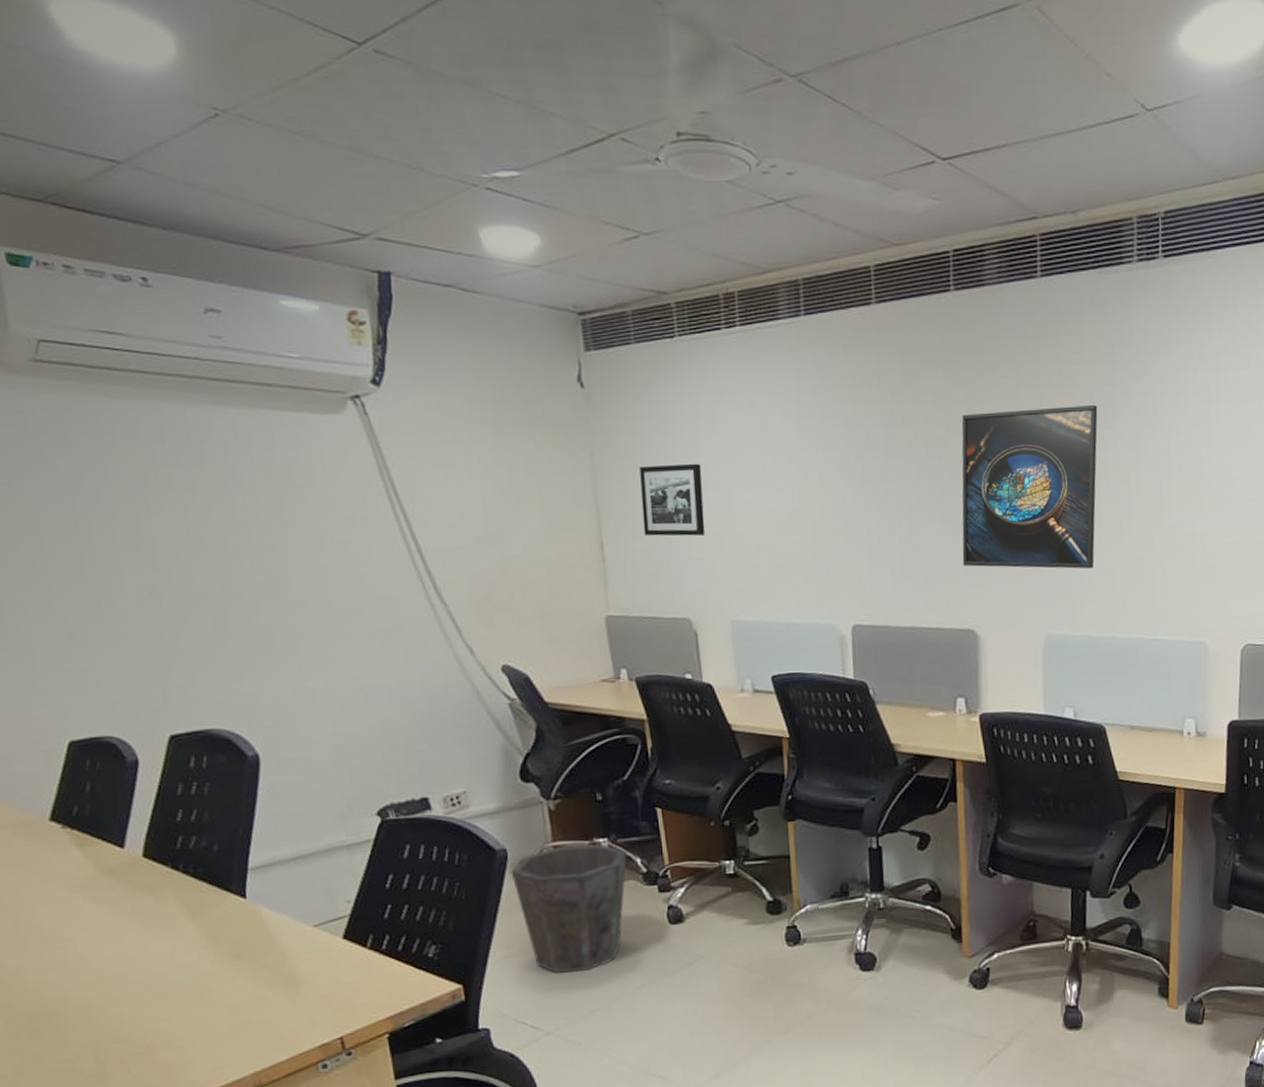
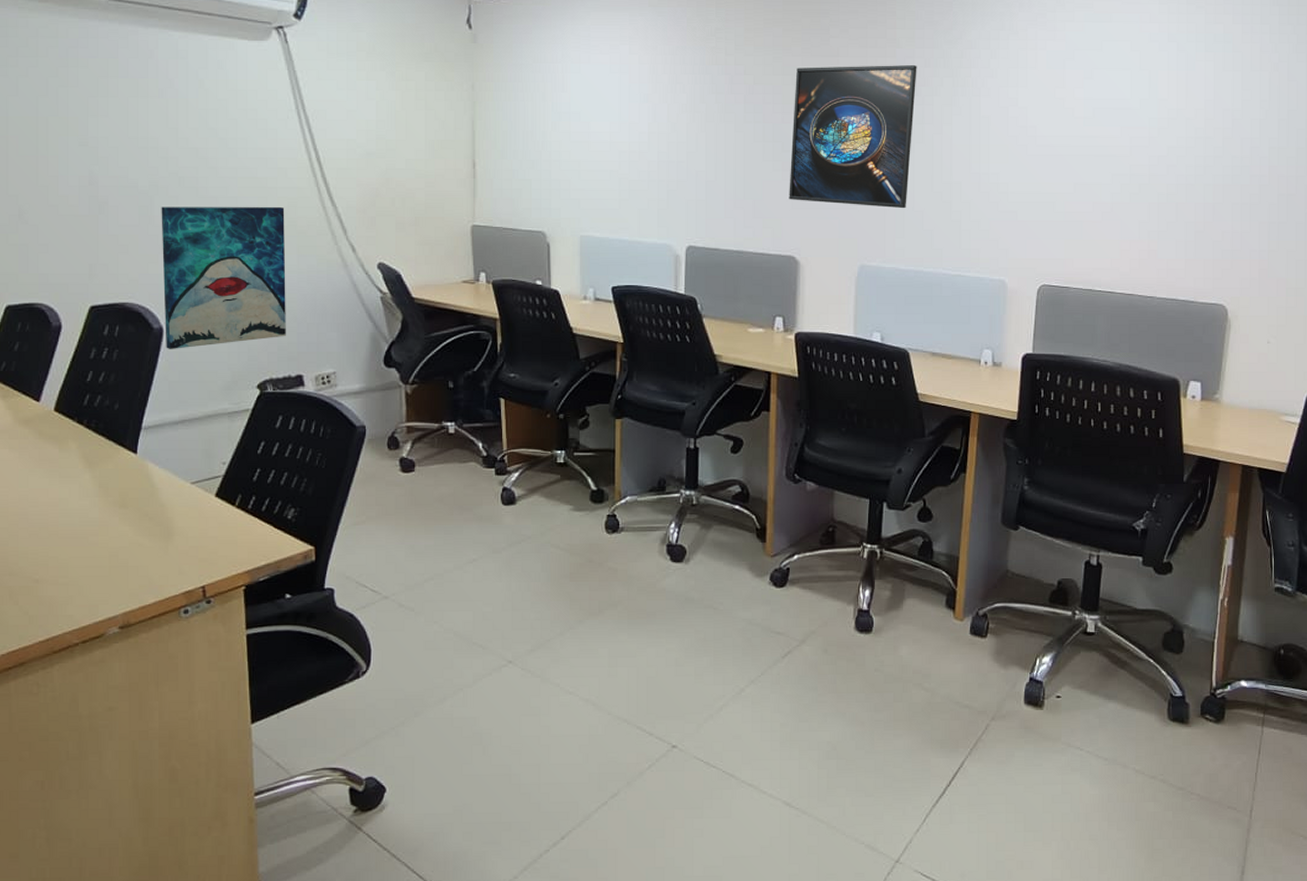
wall art: none [239,607,404,779] -> present [161,206,286,349]
waste bin: present [510,844,627,973] -> none [367,427,471,542]
picture frame: present [639,463,706,536] -> none [511,97,566,160]

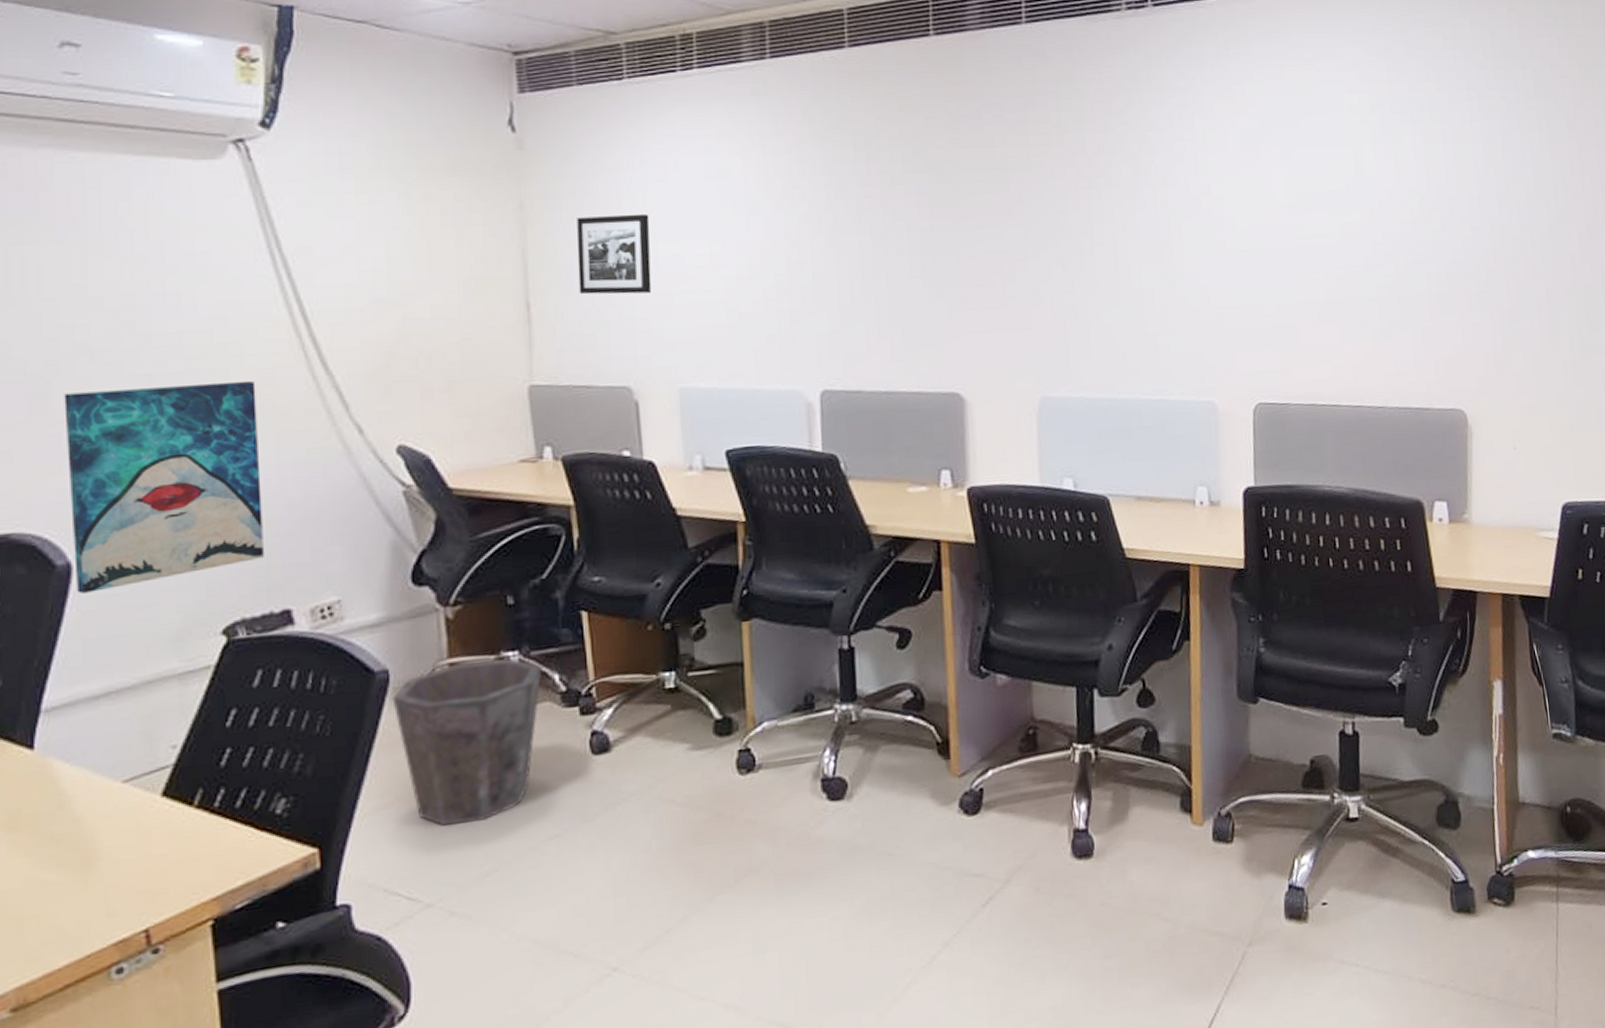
waste bin: none [367,427,471,542] -> present [392,659,542,826]
picture frame: none [511,97,566,160] -> present [577,213,652,295]
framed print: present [789,65,917,209] -> none [943,153,1091,325]

